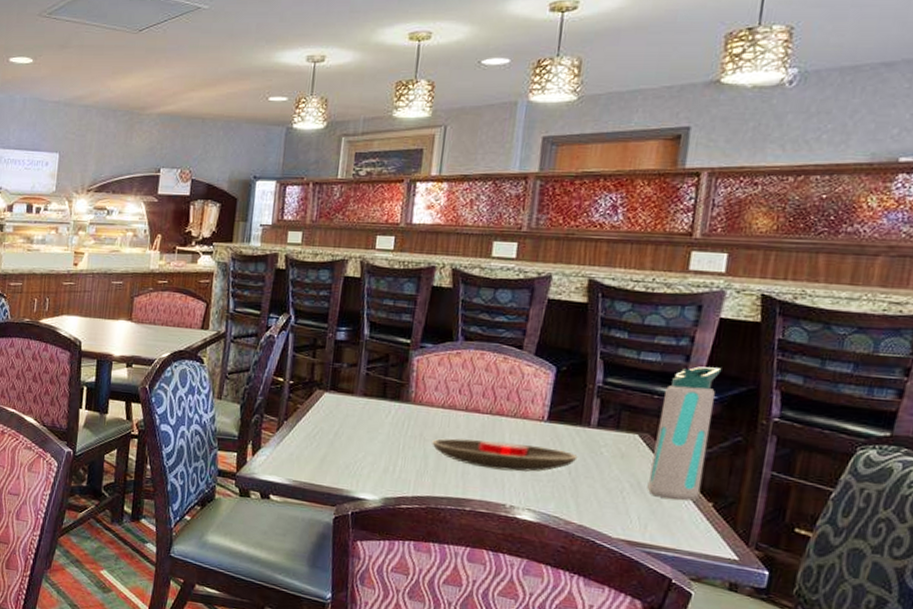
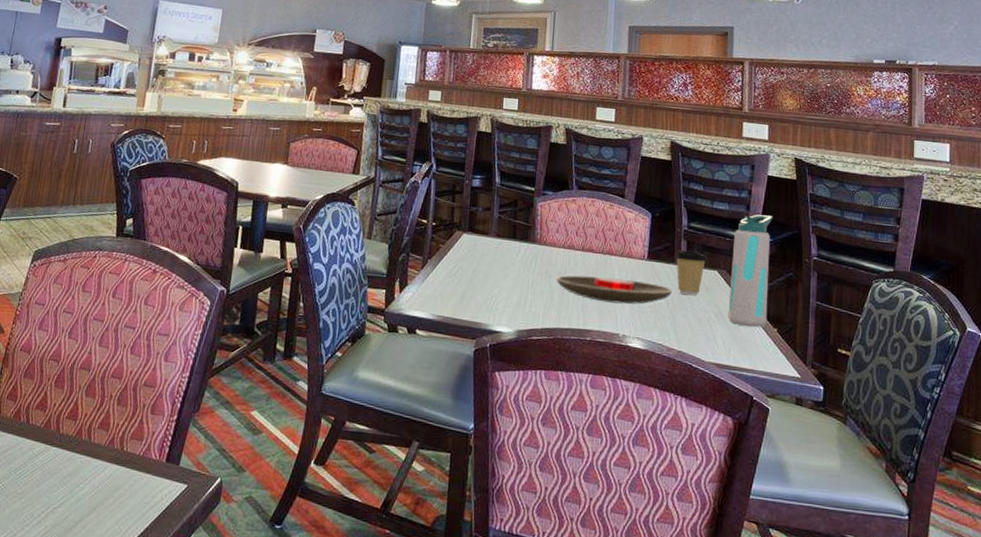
coffee cup: none [582,409,626,463] -> present [674,250,707,296]

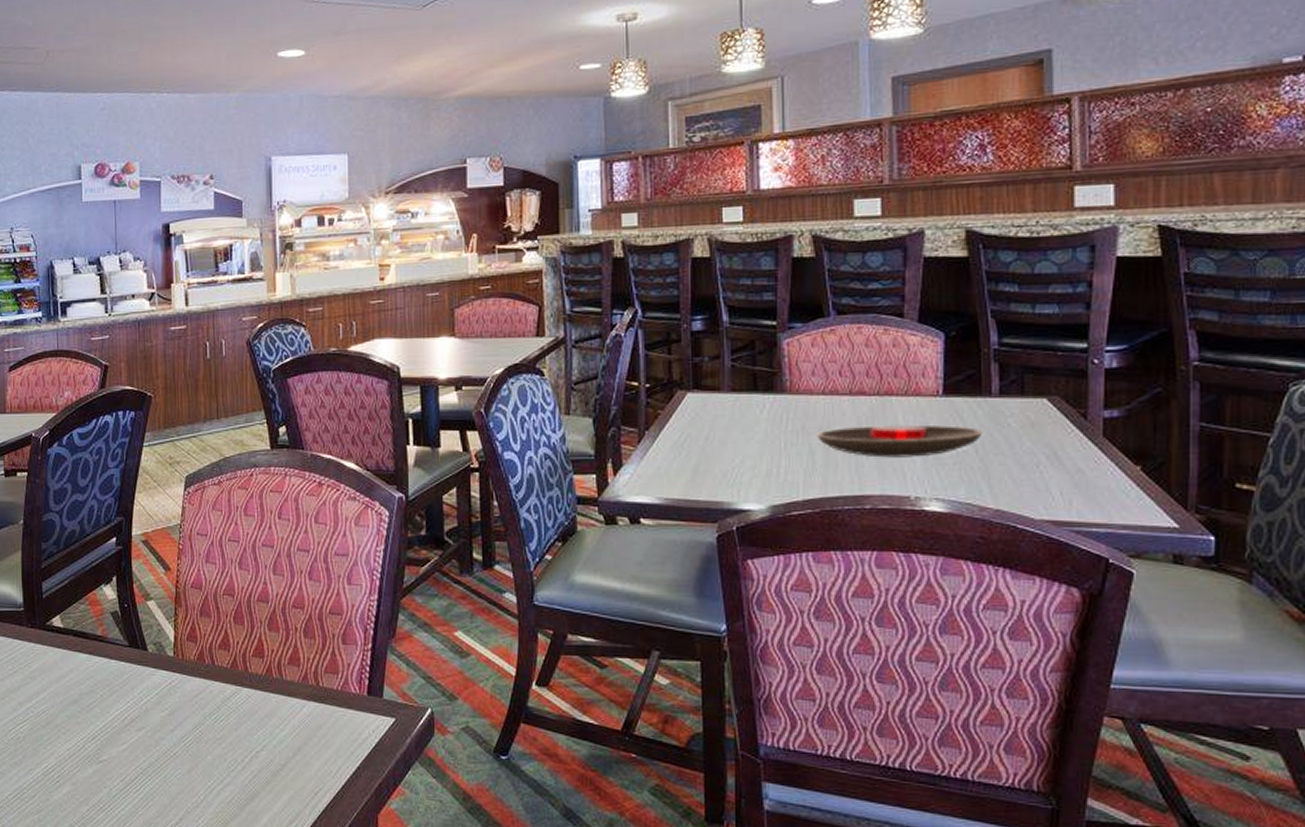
coffee cup: present [674,250,707,296] -> none [981,376,1030,436]
water bottle: present [728,214,773,327] -> none [1065,313,1128,468]

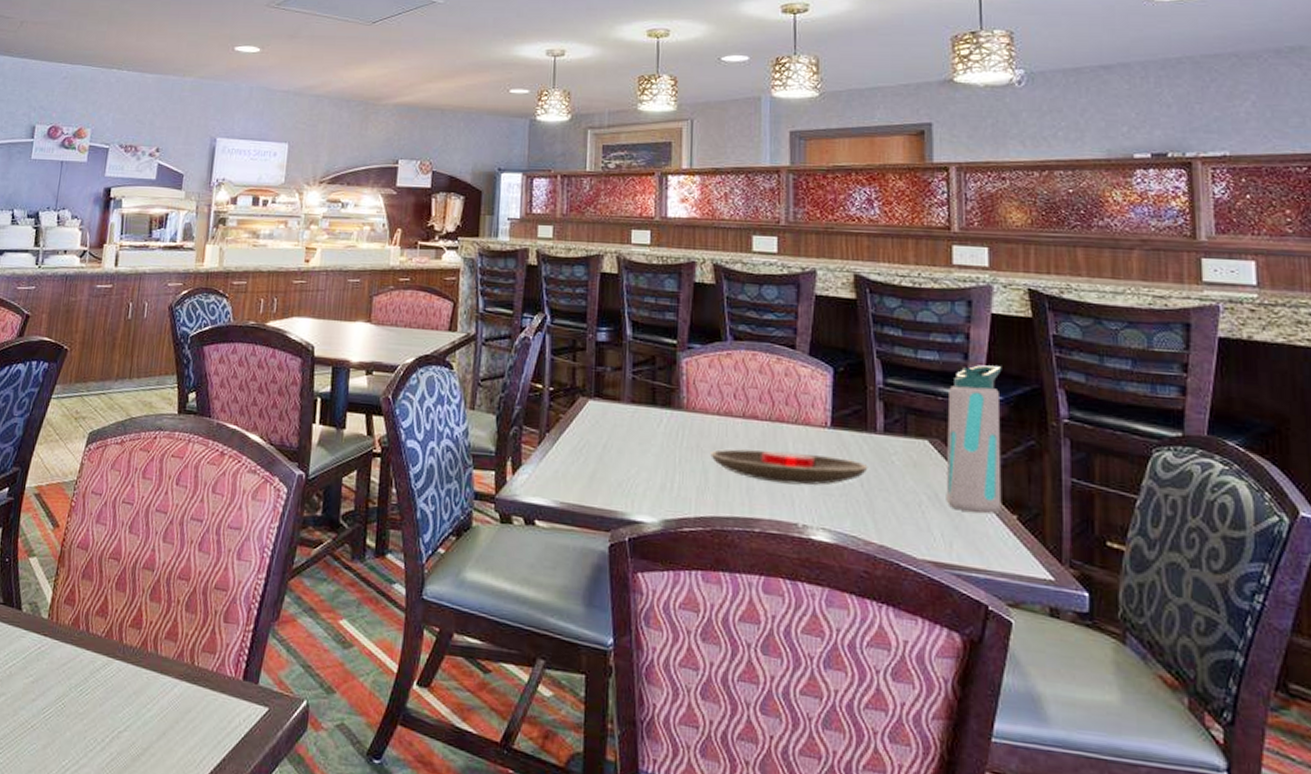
water bottle: none [1065,313,1128,468] -> present [946,365,1002,514]

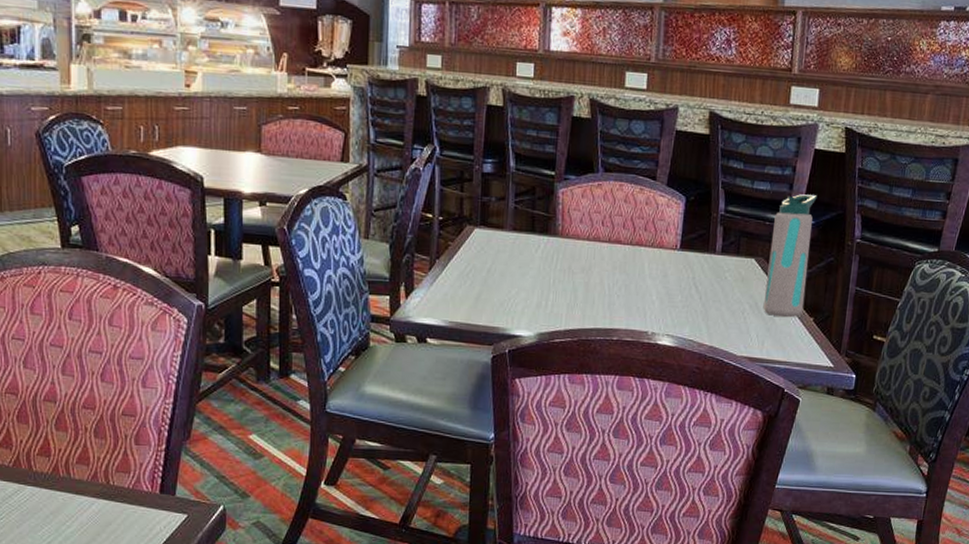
plate: present [710,449,868,485] -> none [580,270,707,300]

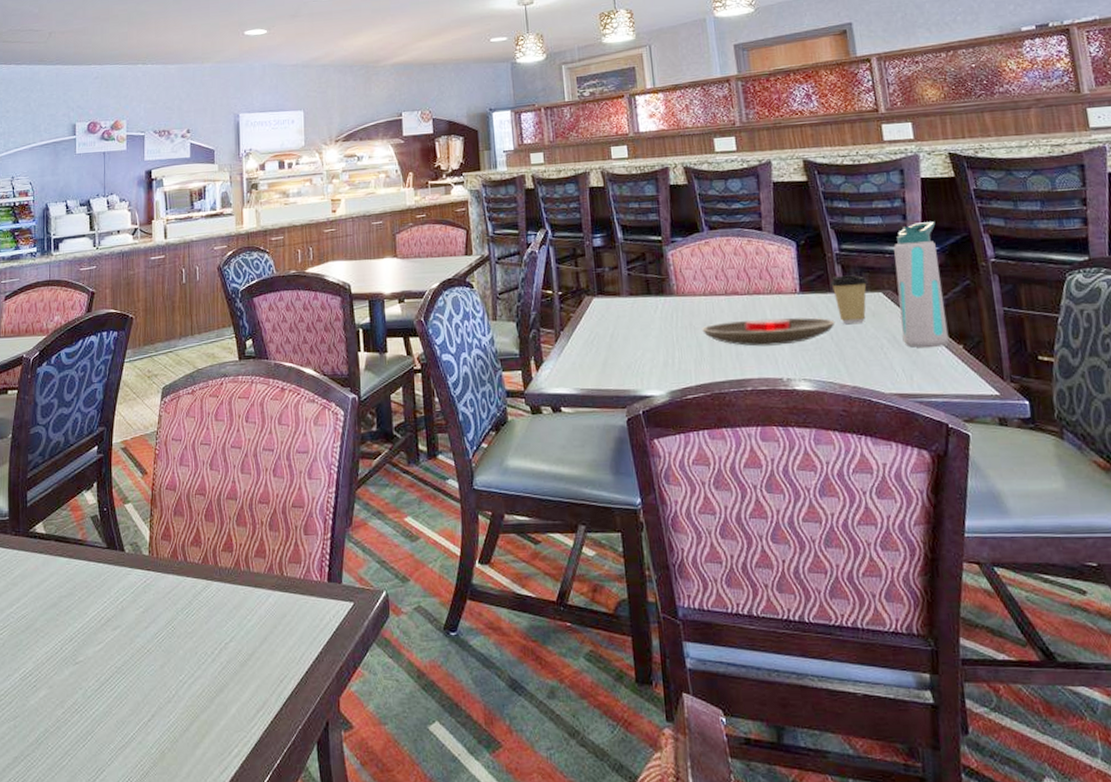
plate: none [580,270,707,300] -> present [702,317,835,347]
coffee cup: none [709,237,744,287] -> present [829,275,868,325]

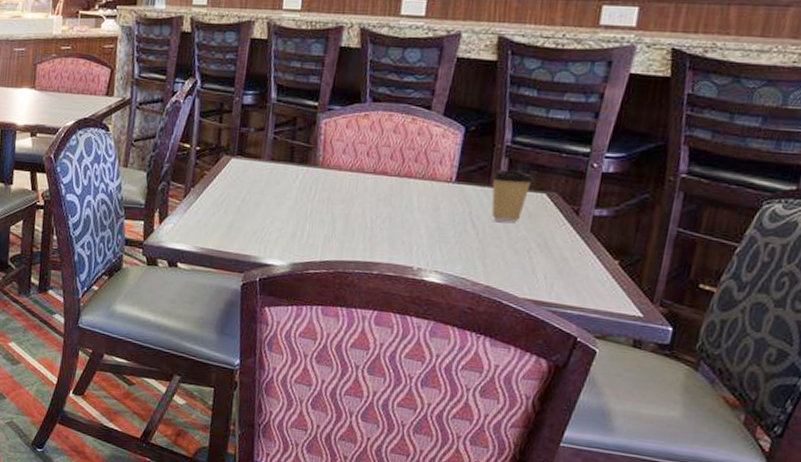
plate: present [702,317,835,347] -> none [340,202,486,234]
water bottle: present [894,222,950,348] -> none [554,123,631,259]

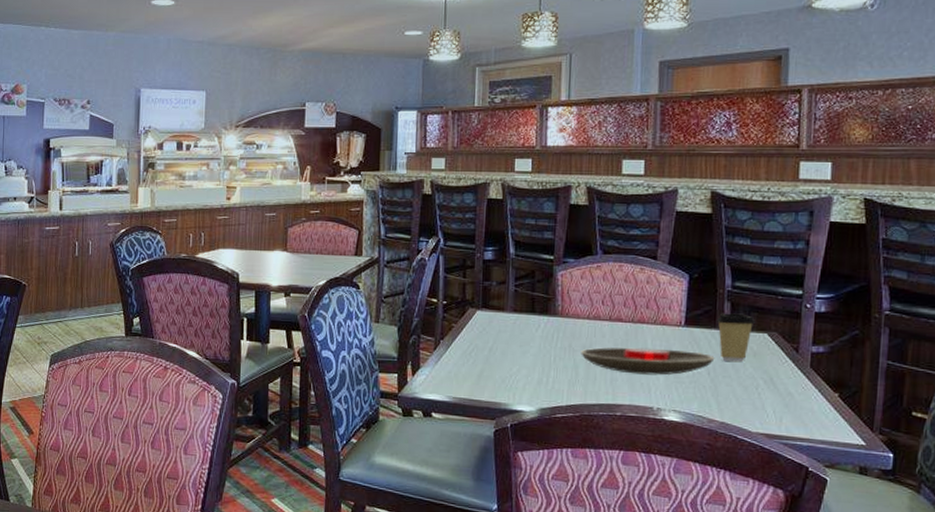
plate: none [340,202,486,234] -> present [581,347,715,375]

